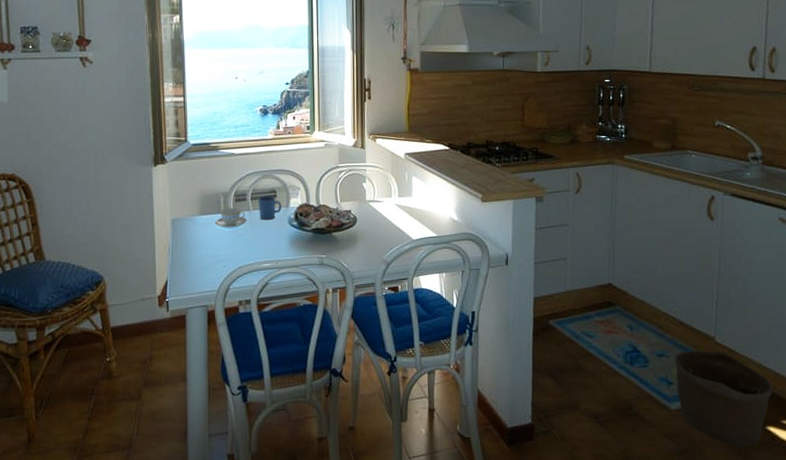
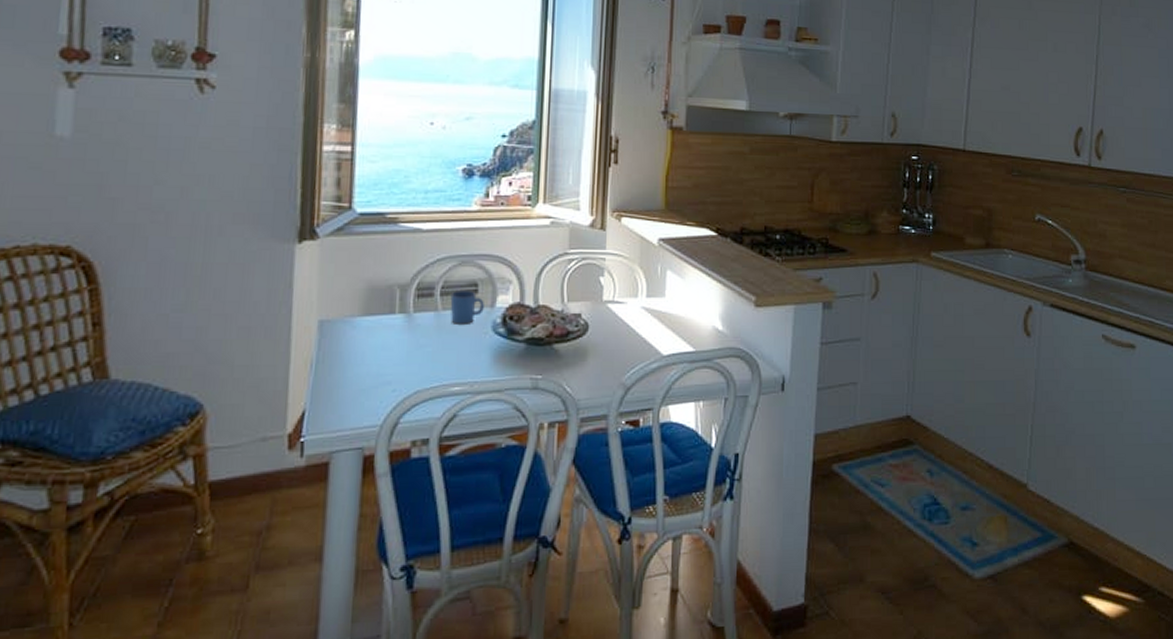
teacup: present [214,207,248,229] -> none [384,306,433,337]
basket: present [674,351,774,447] -> none [980,501,1092,624]

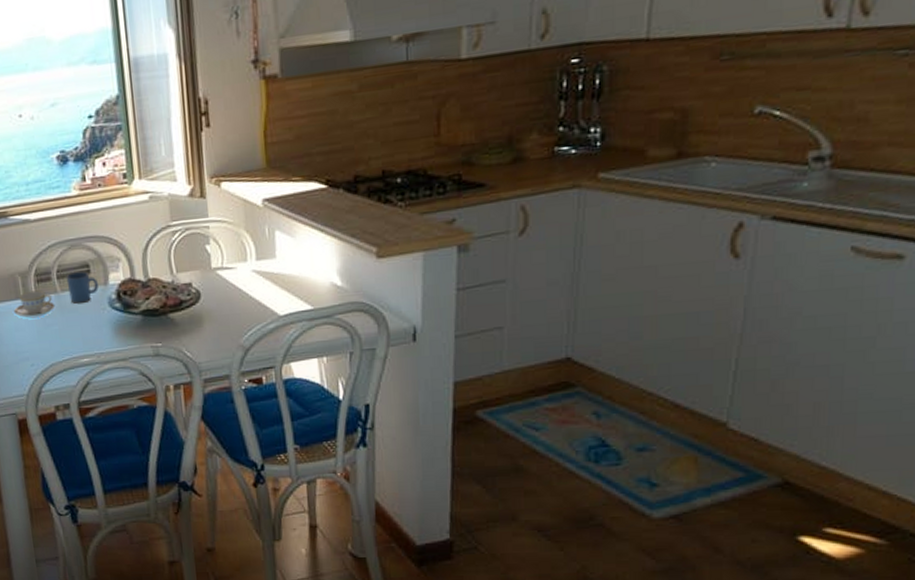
teacup: none [384,306,433,337] -> present [13,290,56,319]

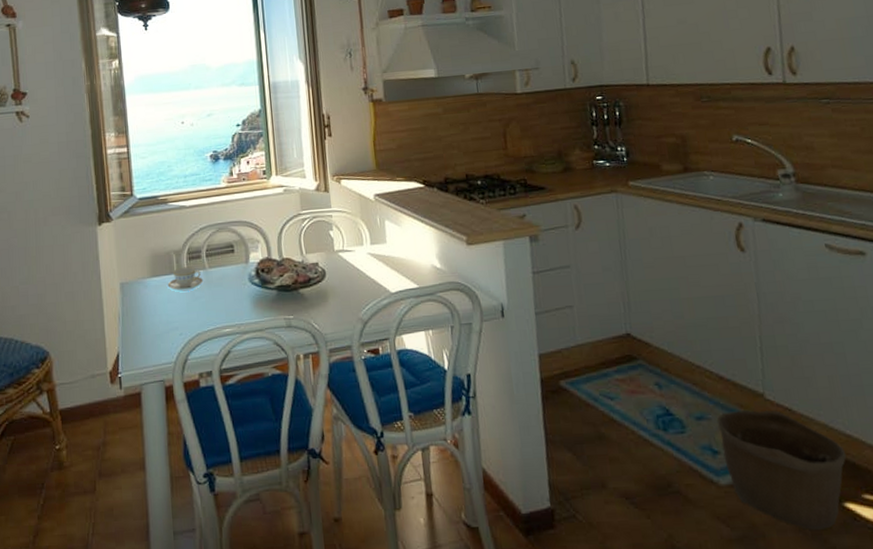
mug: present [66,271,99,305] -> none [213,251,241,280]
basket: none [661,441,815,563] -> present [716,410,847,530]

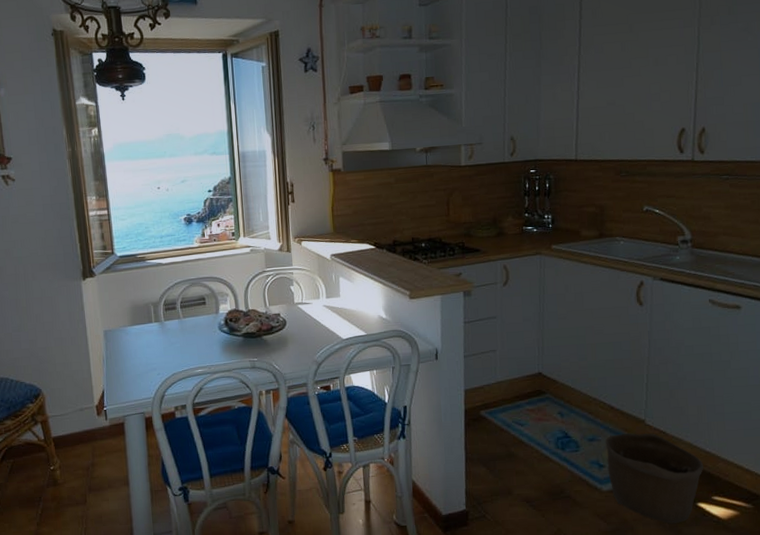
teacup: present [167,266,204,292] -> none [146,316,179,338]

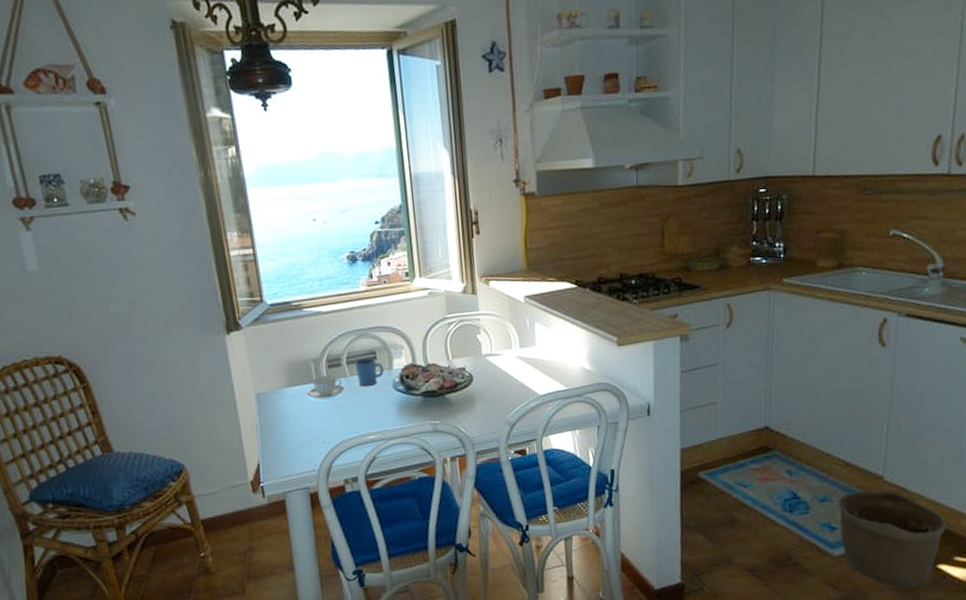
teacup: none [146,316,179,338] -> present [306,375,345,401]
mug: none [187,303,211,328] -> present [355,358,384,387]

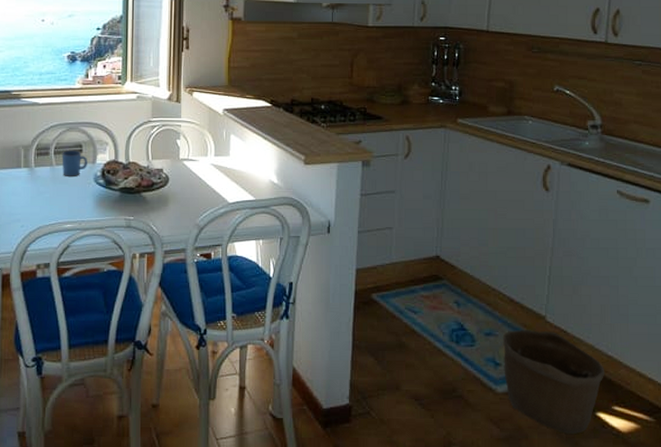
teacup: present [306,375,345,401] -> none [13,162,50,186]

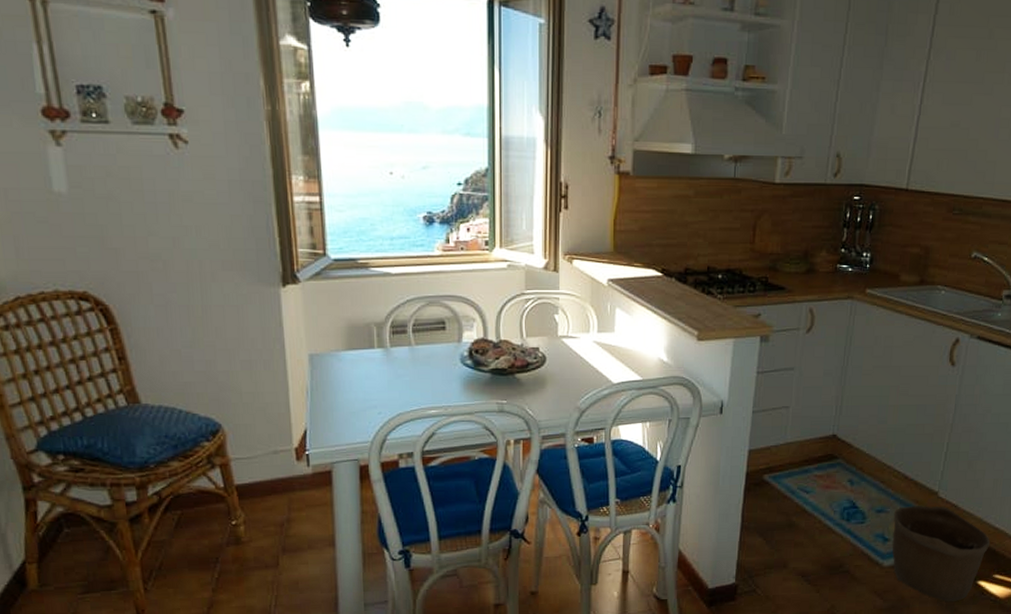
mug: present [62,150,87,178] -> none [421,328,452,358]

